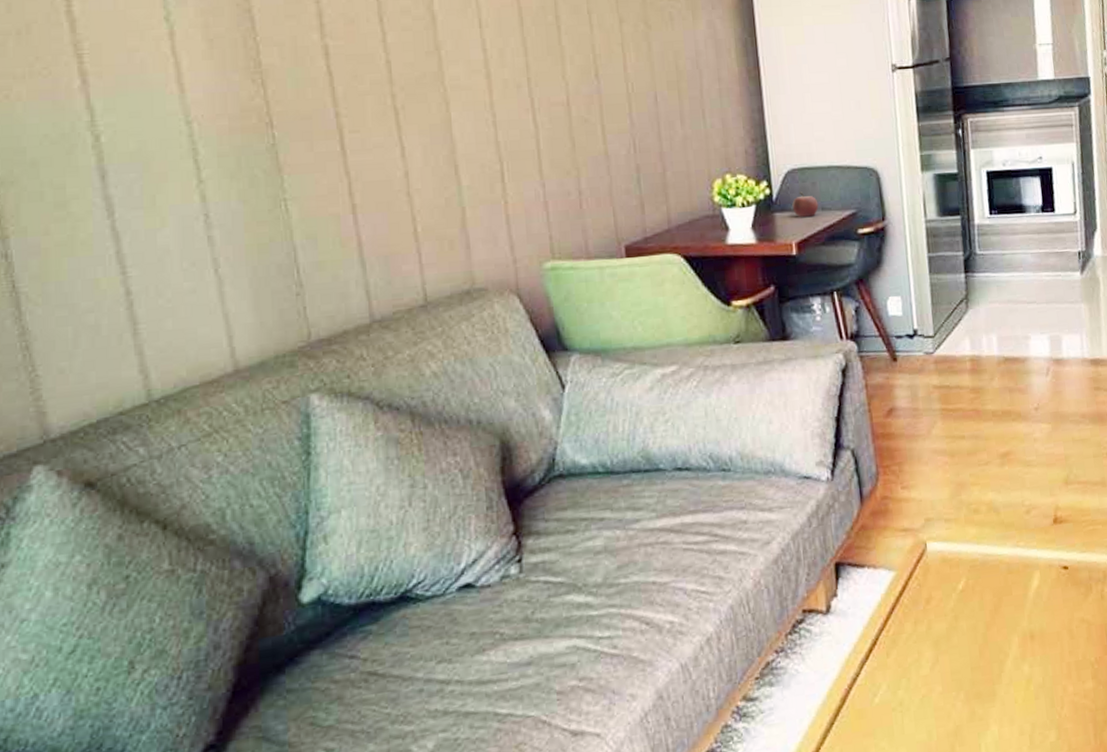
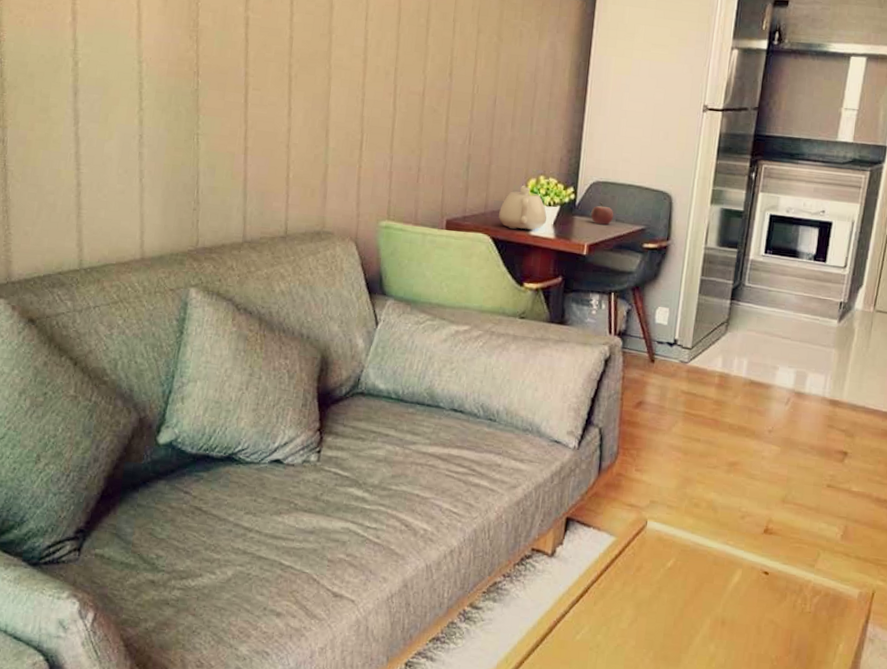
teapot: none [686,188,743,241] -> present [499,185,547,231]

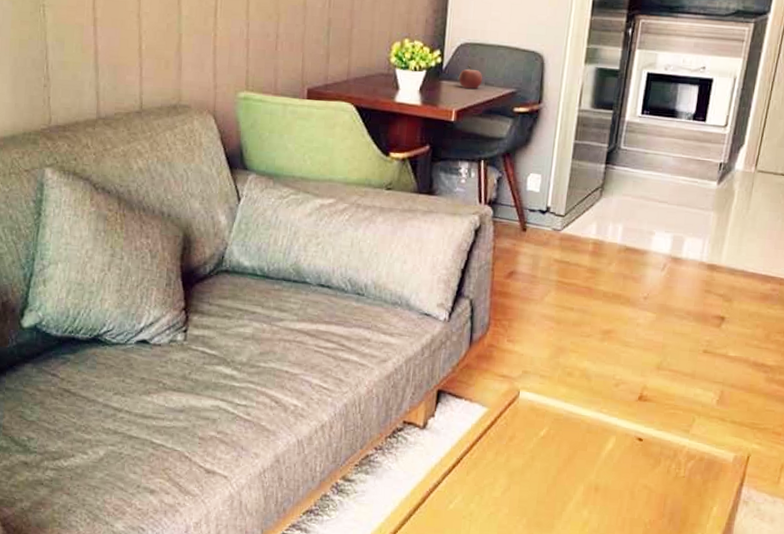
teapot: present [499,185,547,231] -> none [362,49,412,98]

